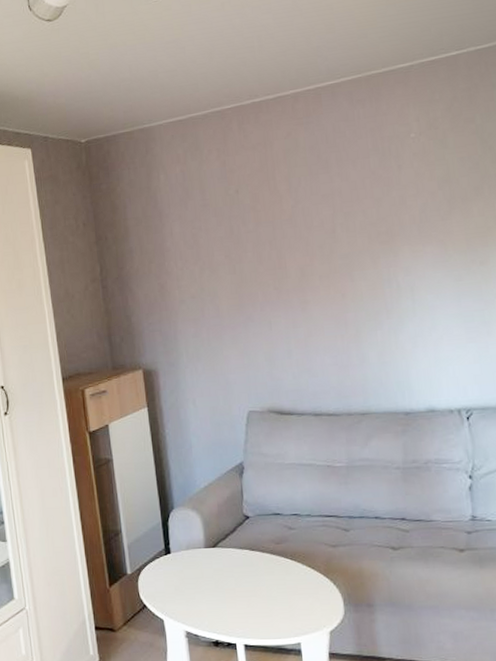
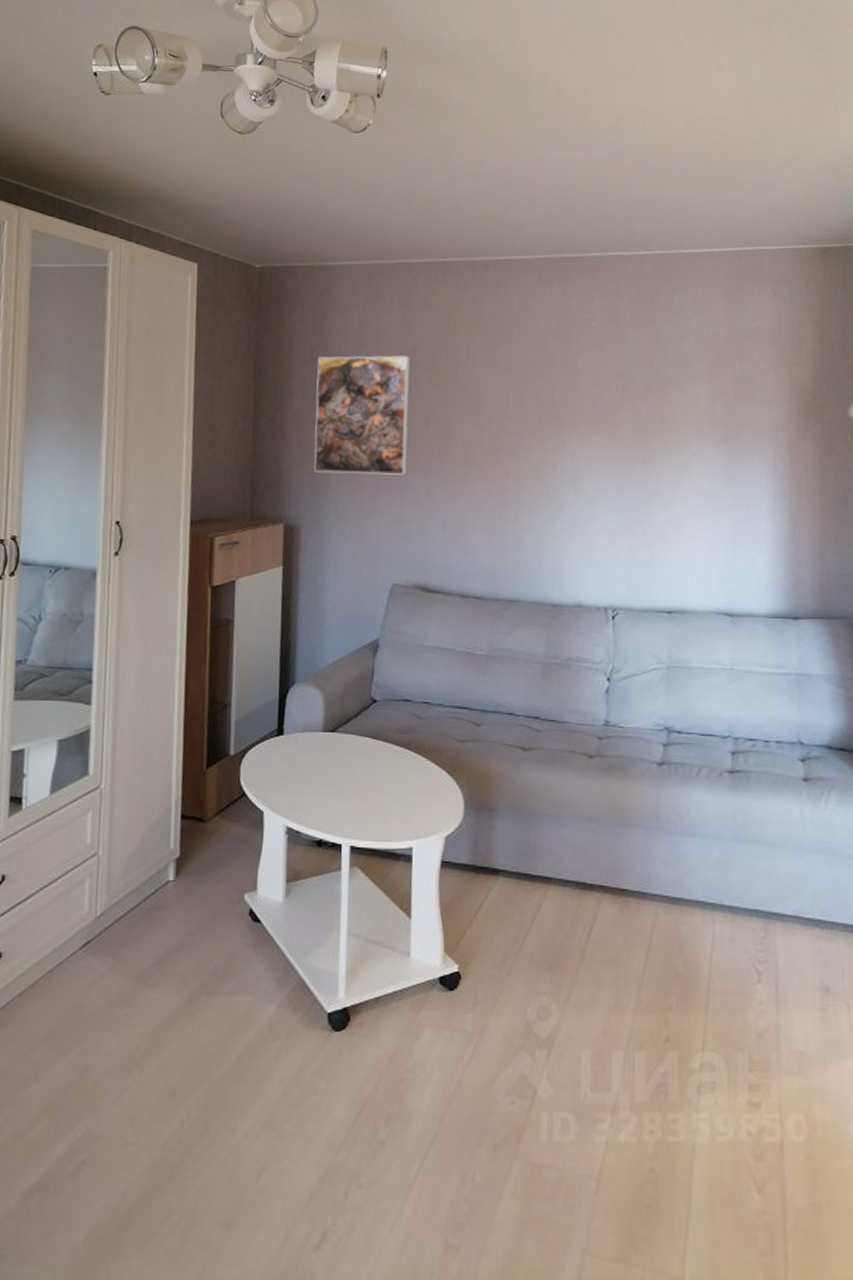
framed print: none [150,199,247,320] -> present [314,355,410,475]

